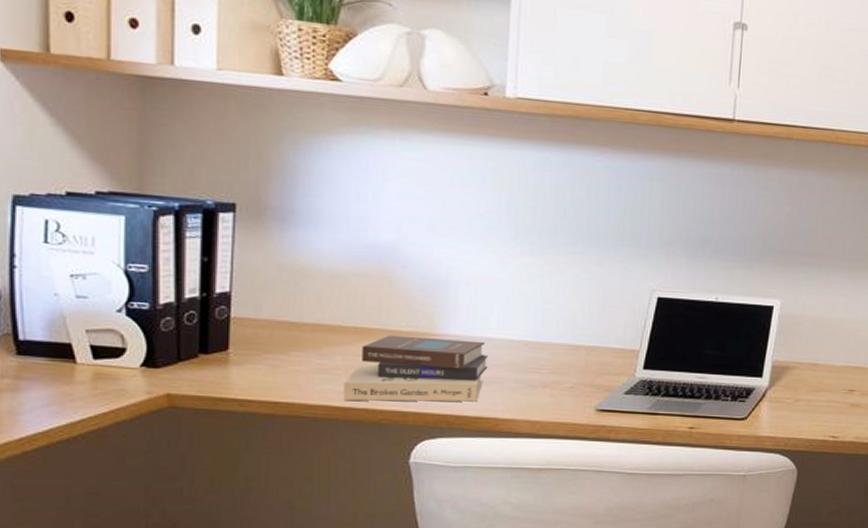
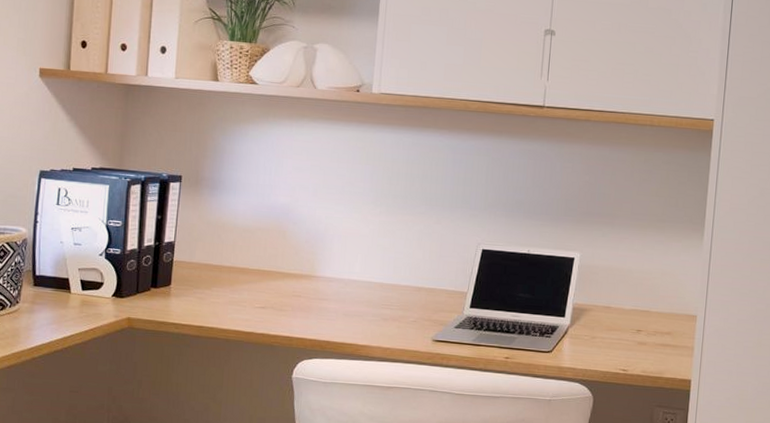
books: present [343,335,489,402] -> none [247,276,353,331]

